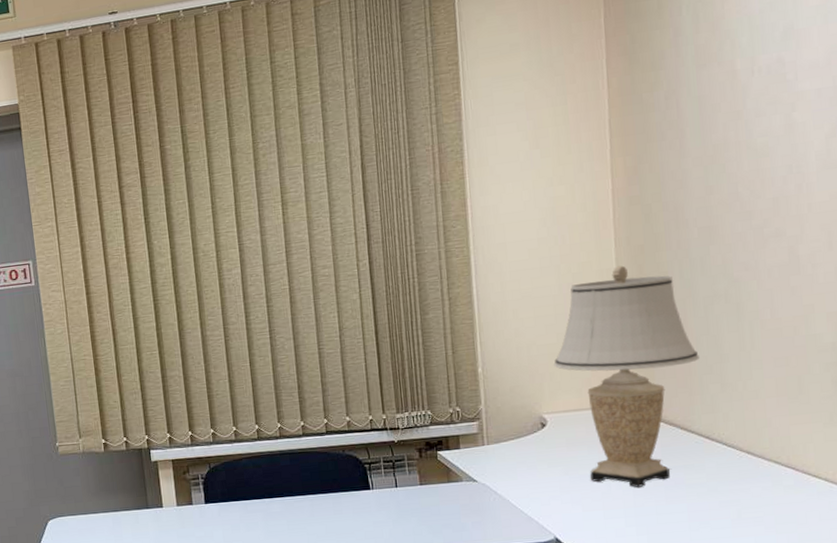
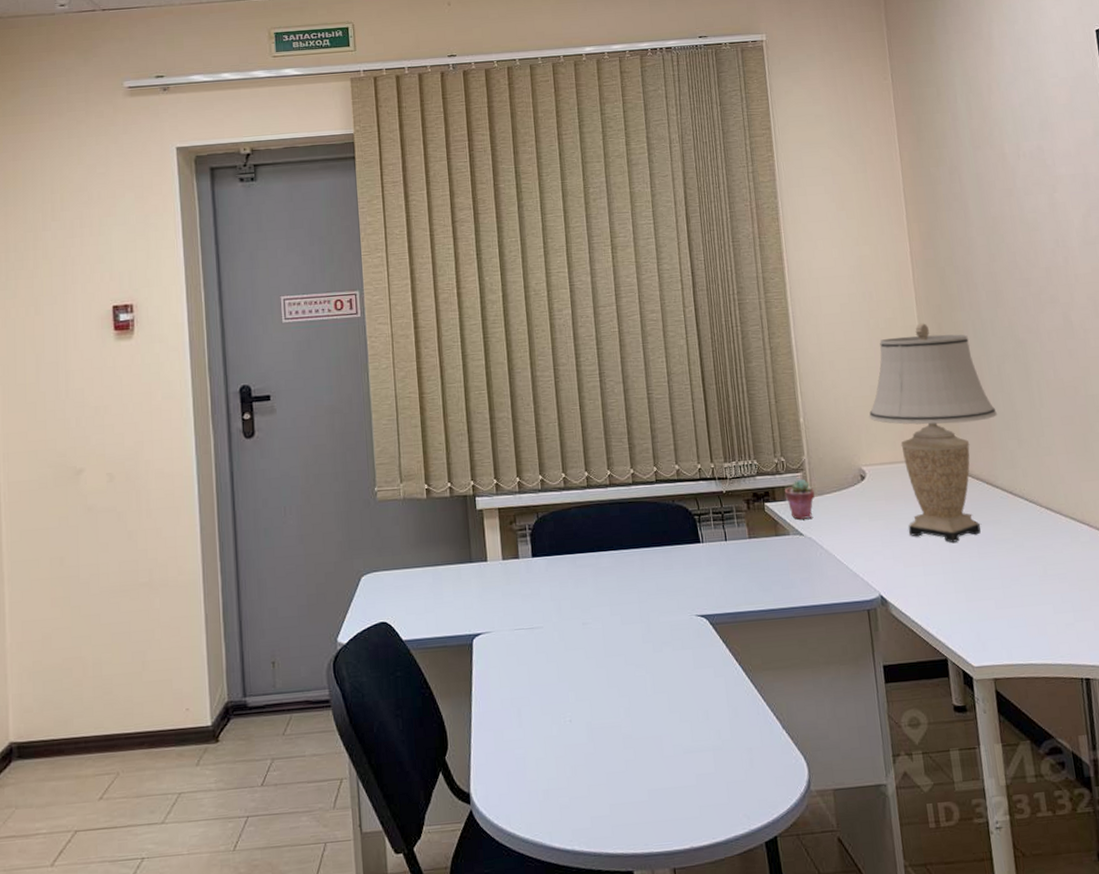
potted succulent: none [458,427,491,467] -> present [784,479,815,520]

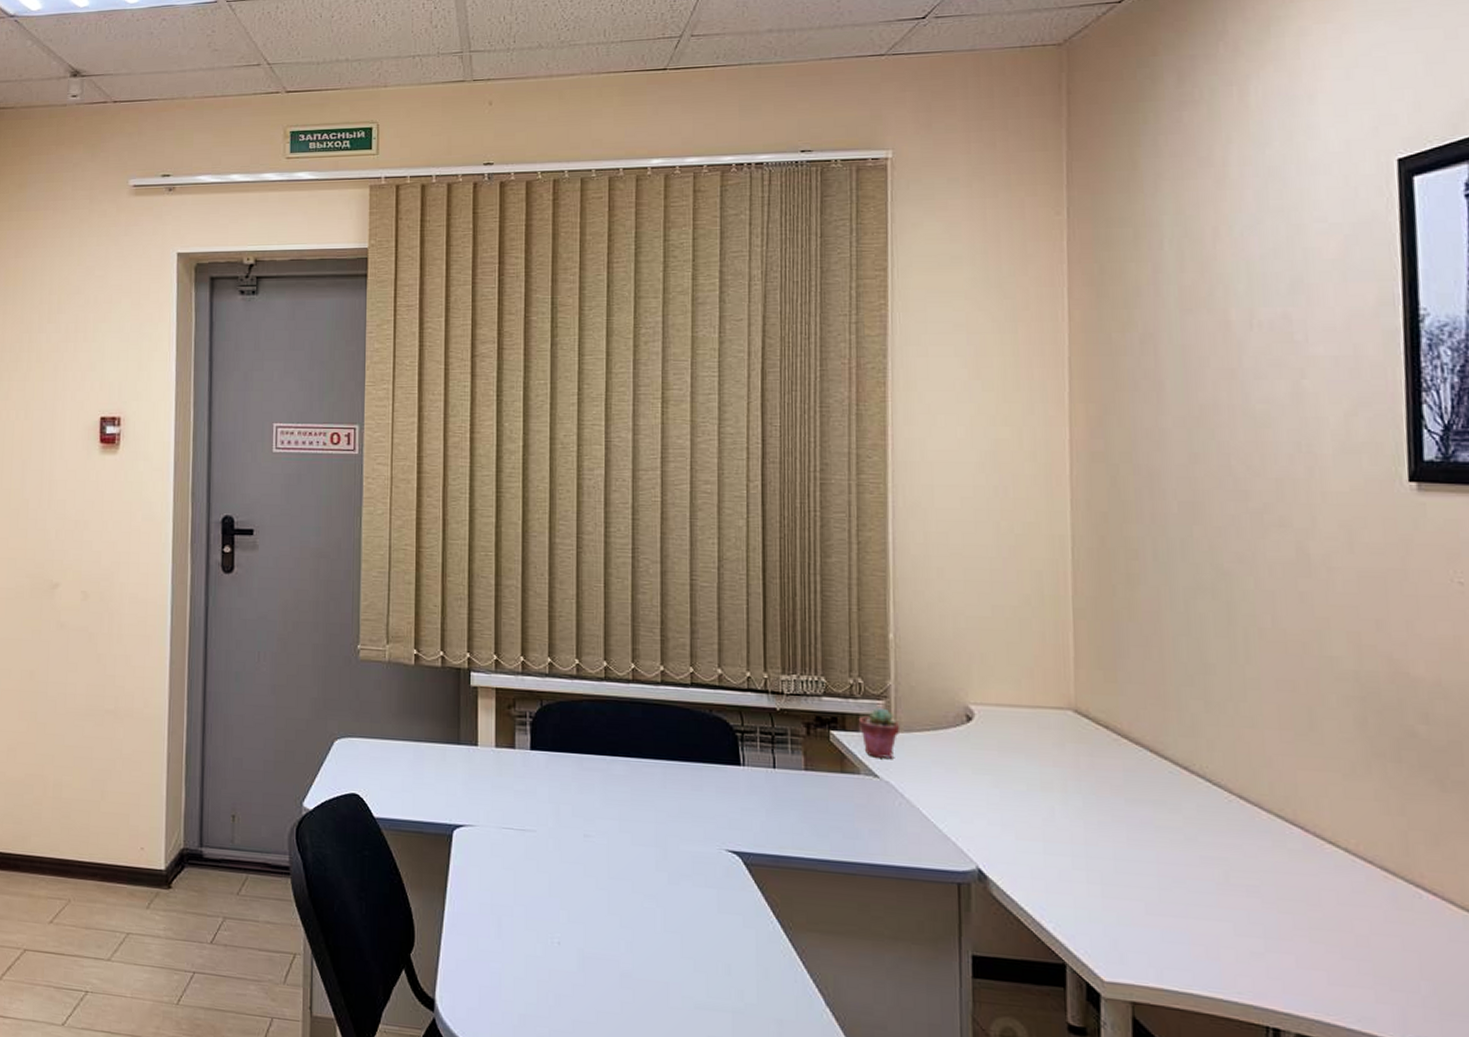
table lamp: present [869,323,997,543] -> none [986,533,1177,819]

